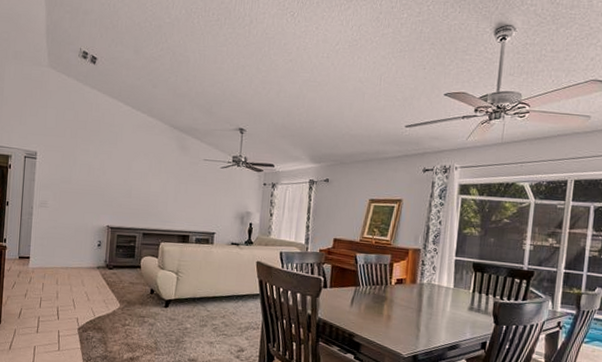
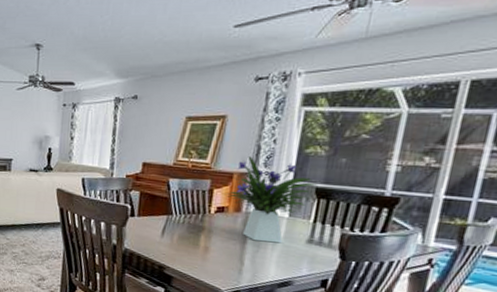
flower arrangement: none [402,235,474,311] -> present [224,156,317,244]

